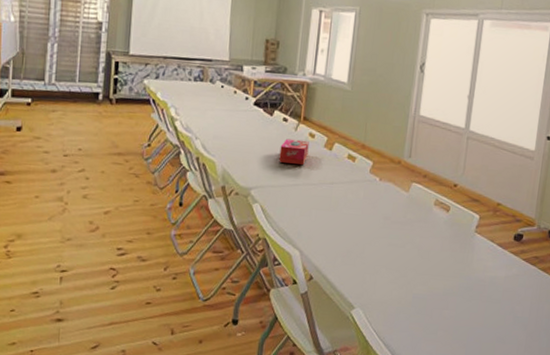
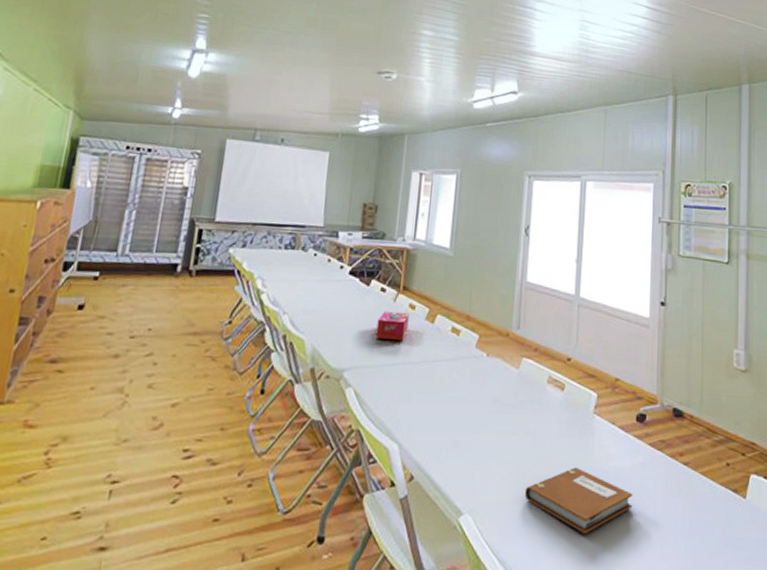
notebook: none [409,275,505,329] -> present [524,467,633,535]

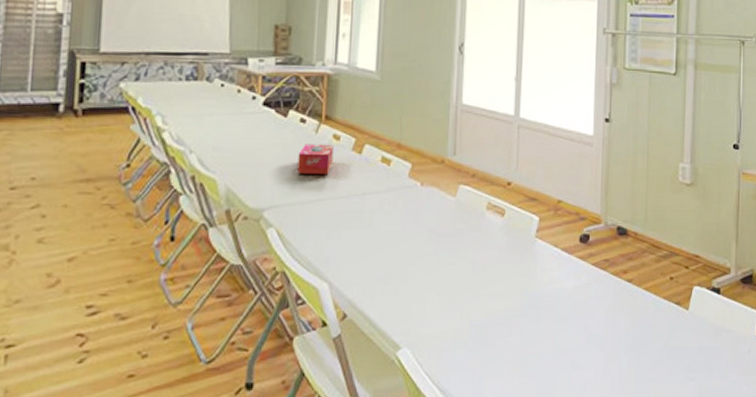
notebook: present [524,467,633,535] -> none [465,293,576,358]

